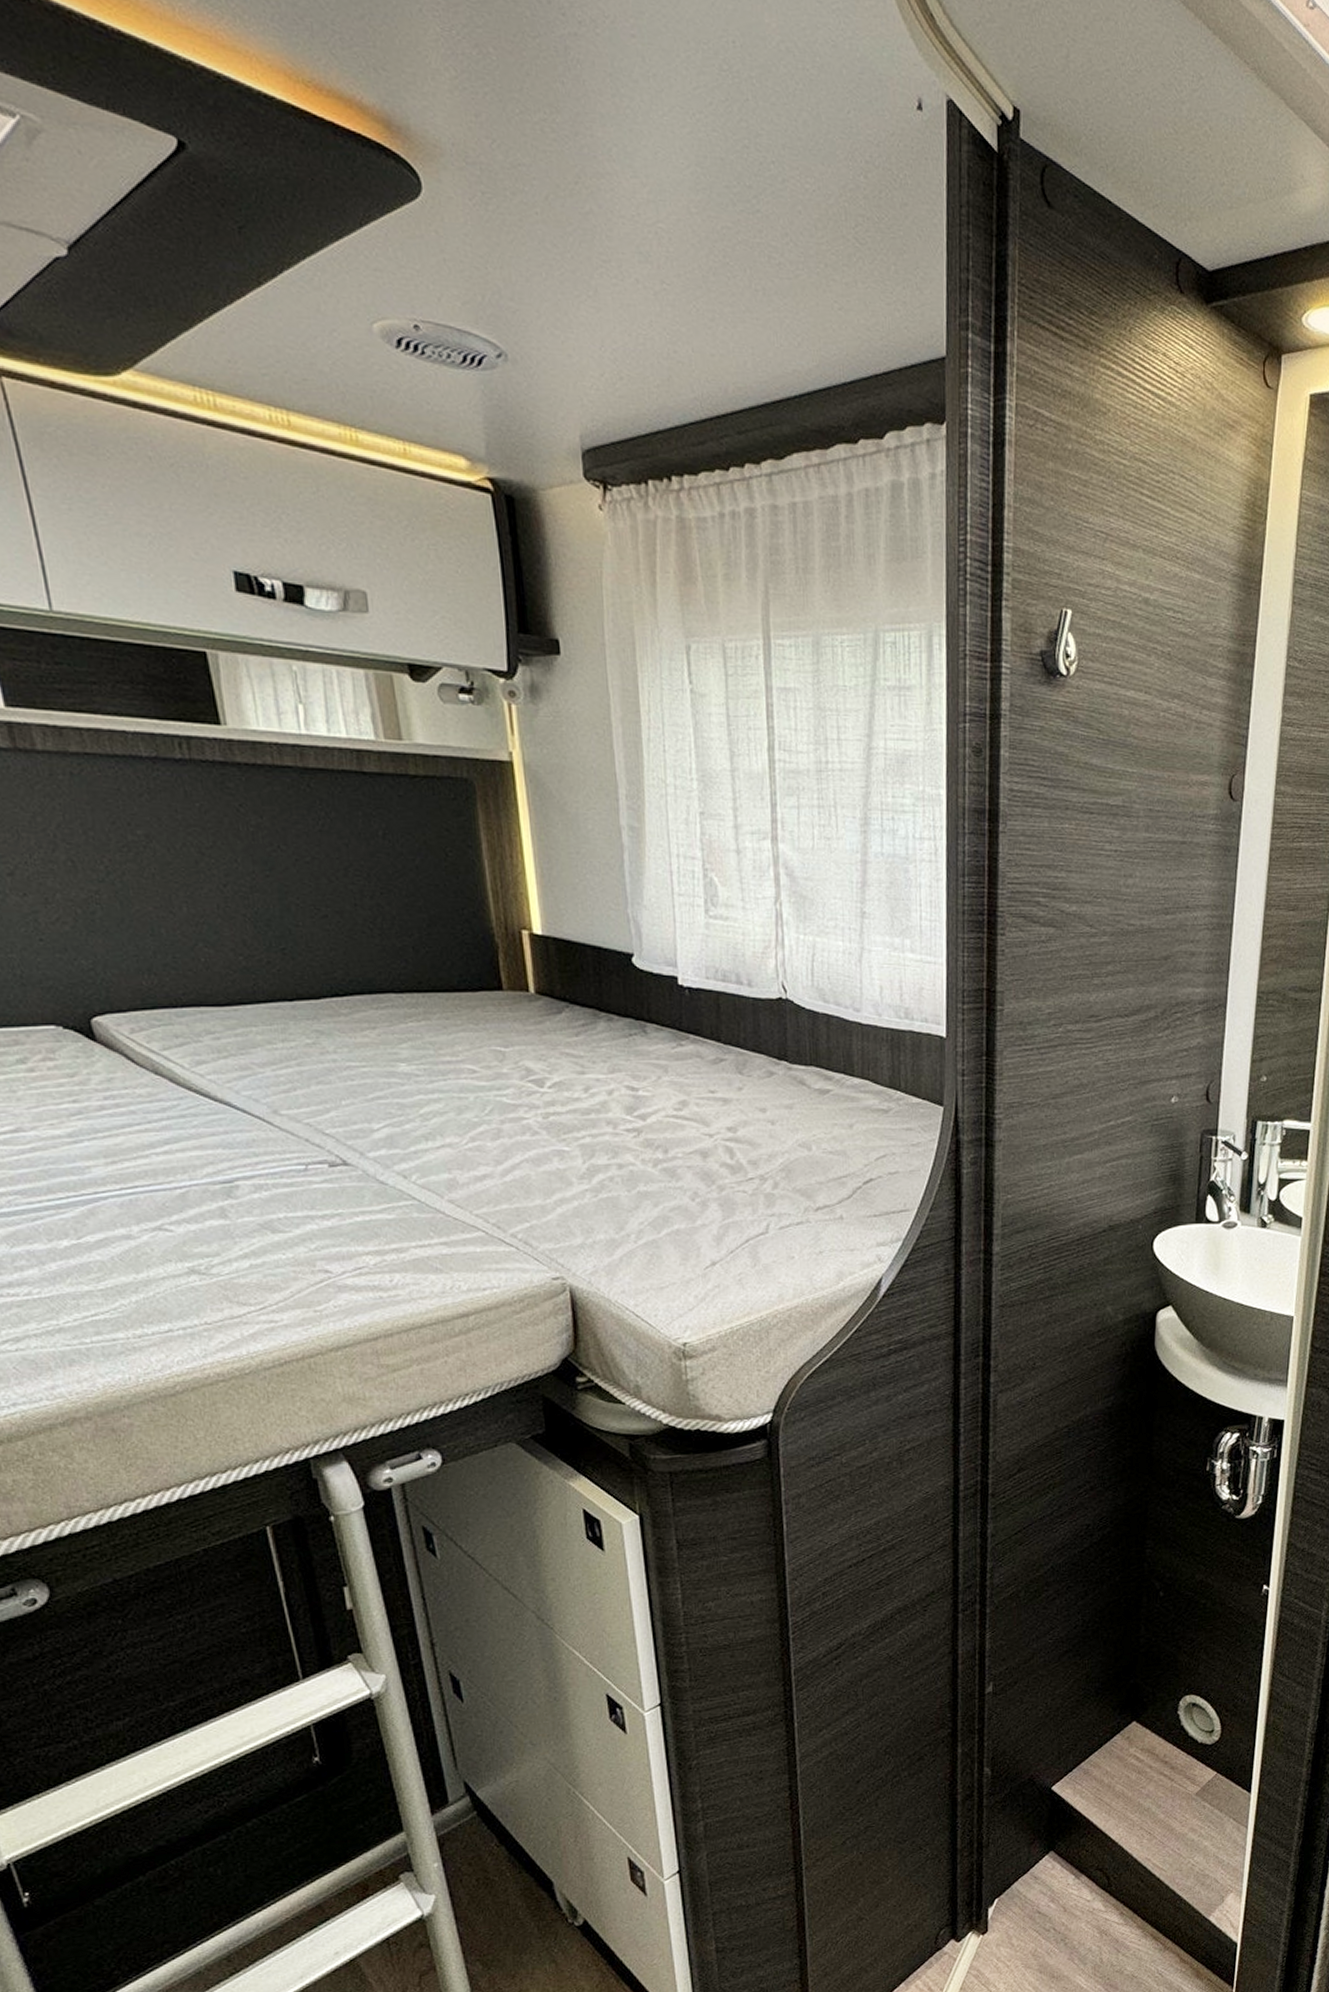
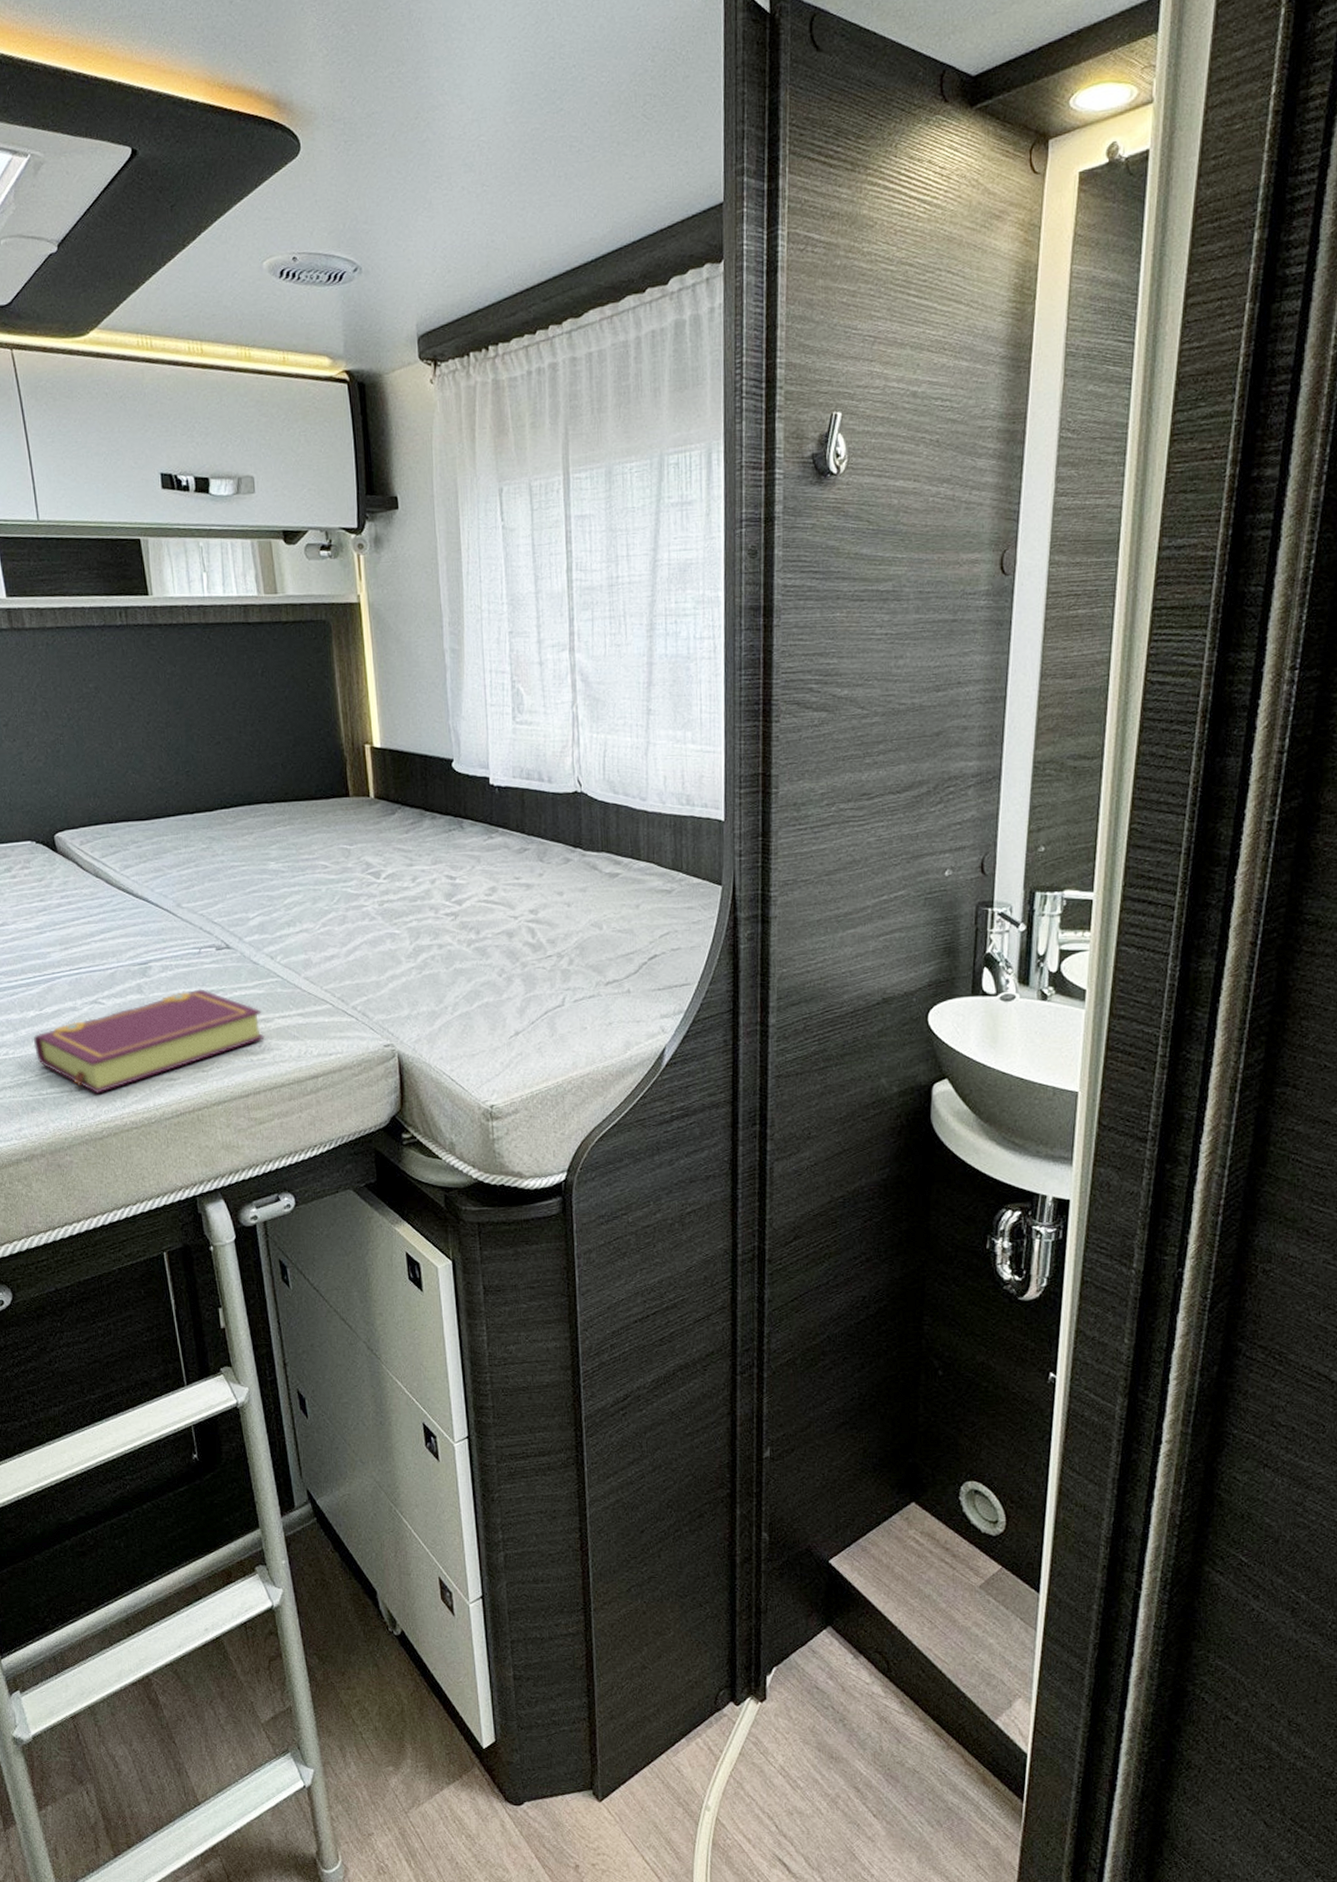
book: none [69,1213,397,1341] -> present [34,989,265,1093]

